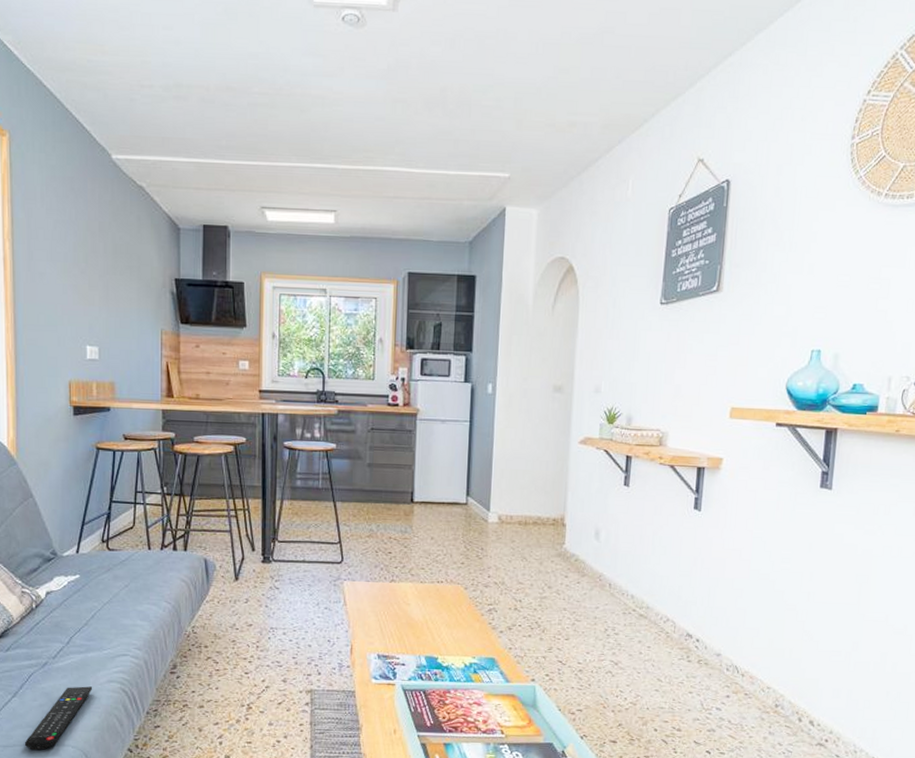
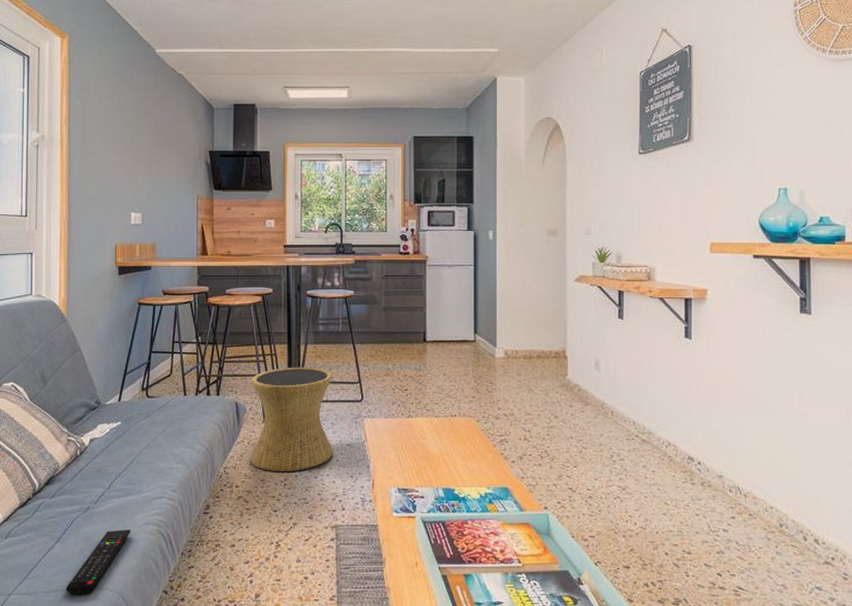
side table: none [220,523,311,634] -> present [250,367,333,472]

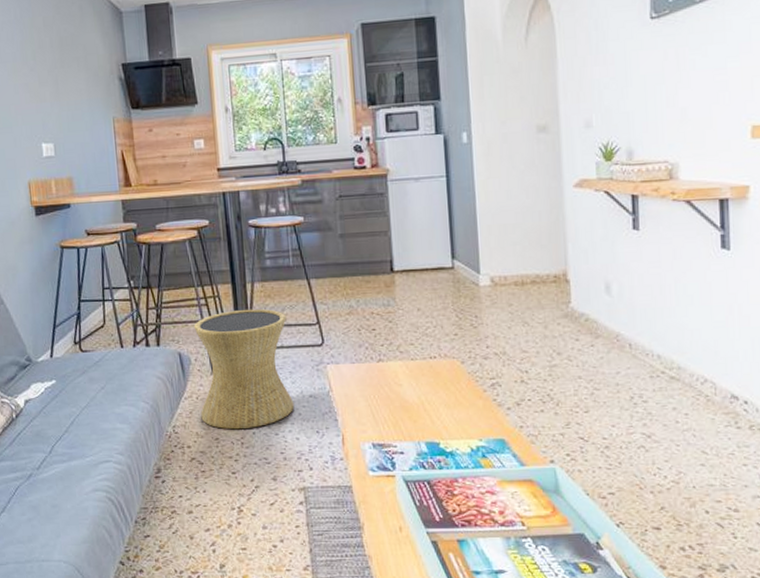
remote control: present [65,529,131,594] -> none [16,497,79,567]

